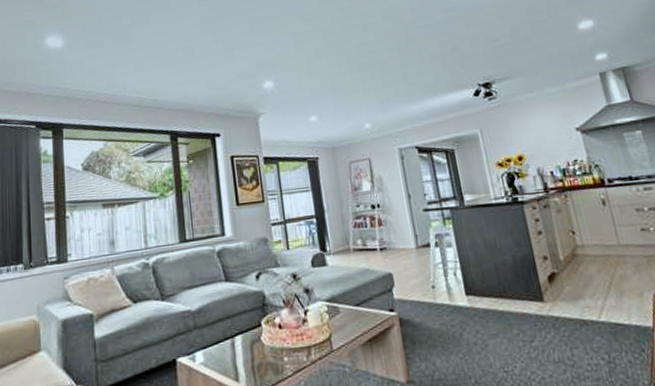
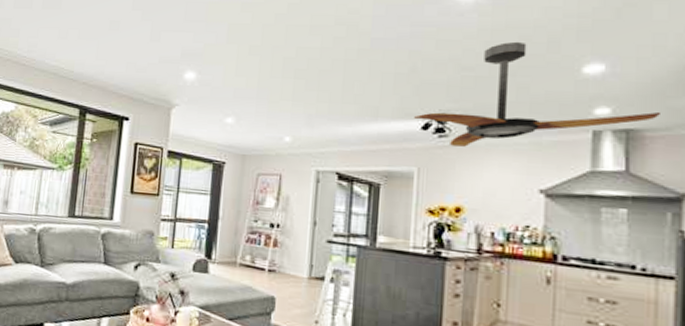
ceiling fan: none [465,12,642,106] -> present [414,41,662,147]

